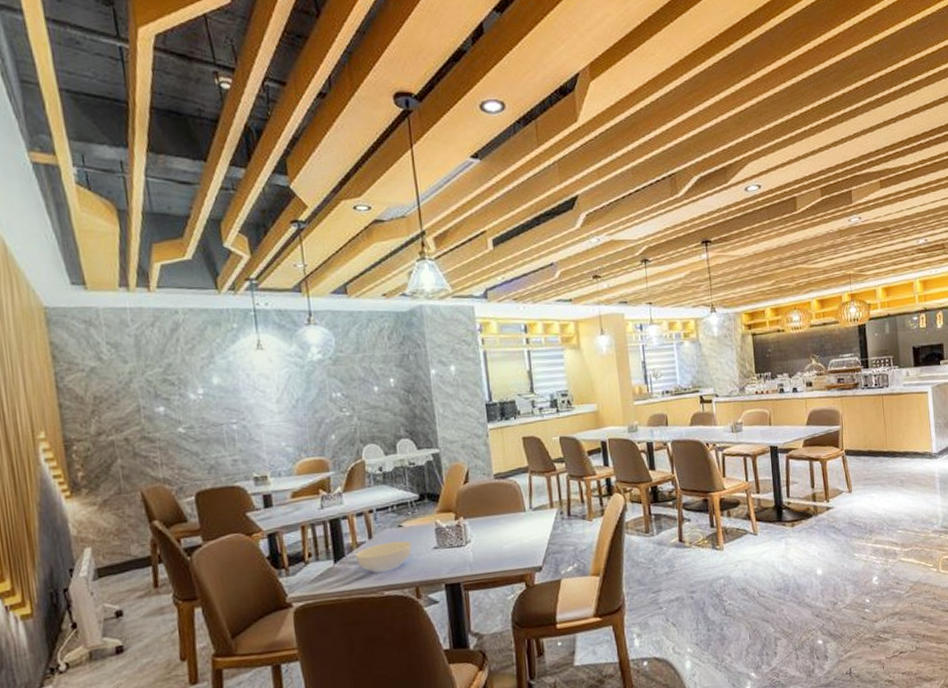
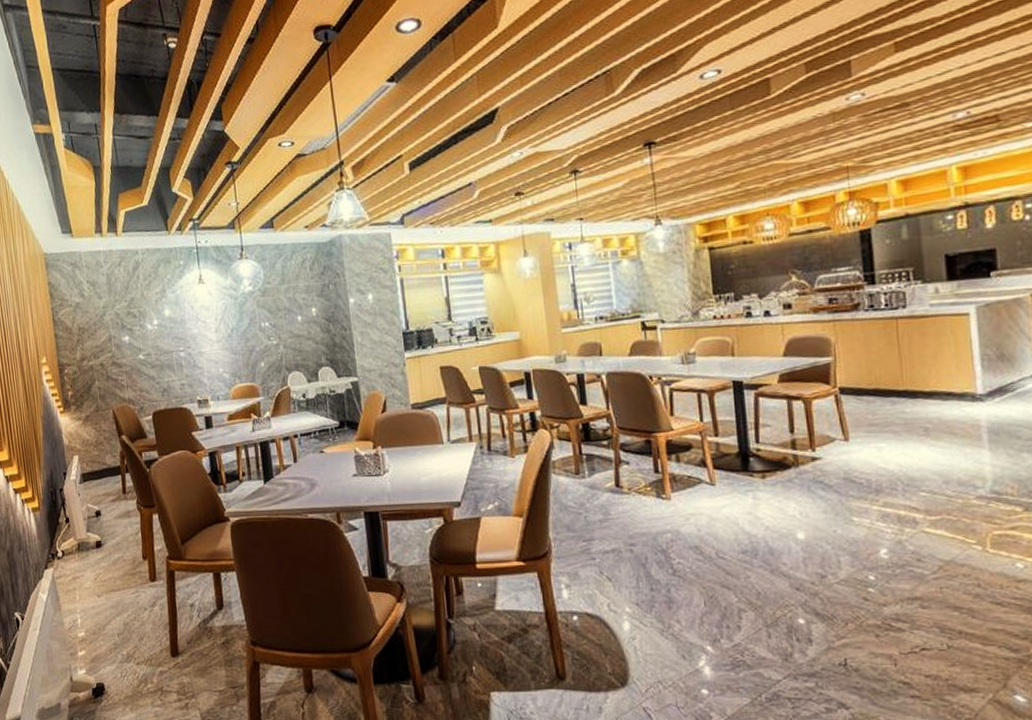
bowl: present [355,540,413,574] -> none [282,466,334,497]

